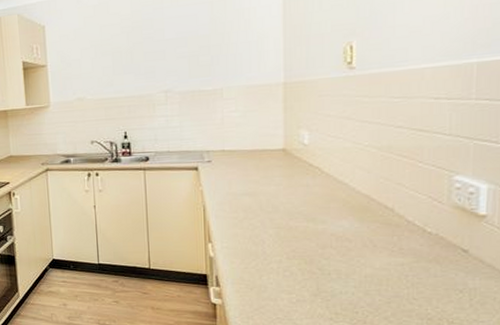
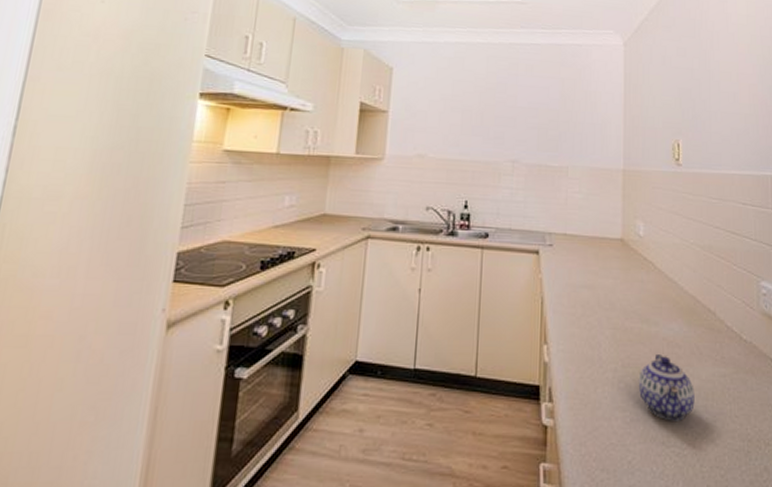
teapot: none [304,248,366,302] -> present [638,355,695,421]

